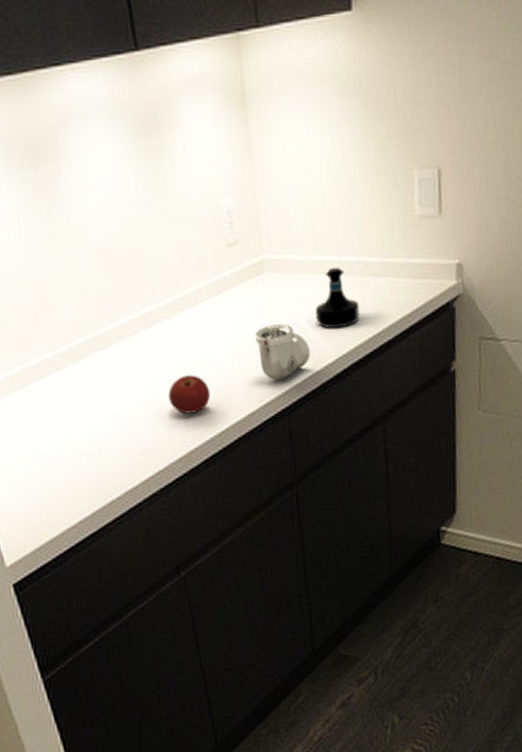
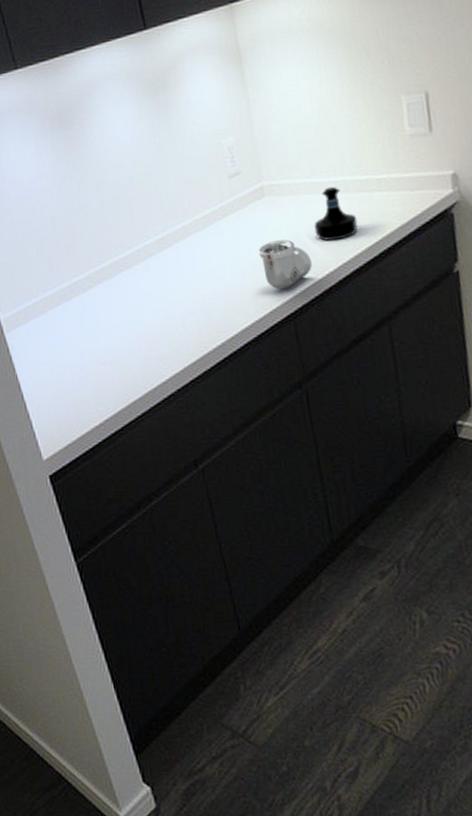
apple: present [168,375,211,414] -> none [181,288,220,323]

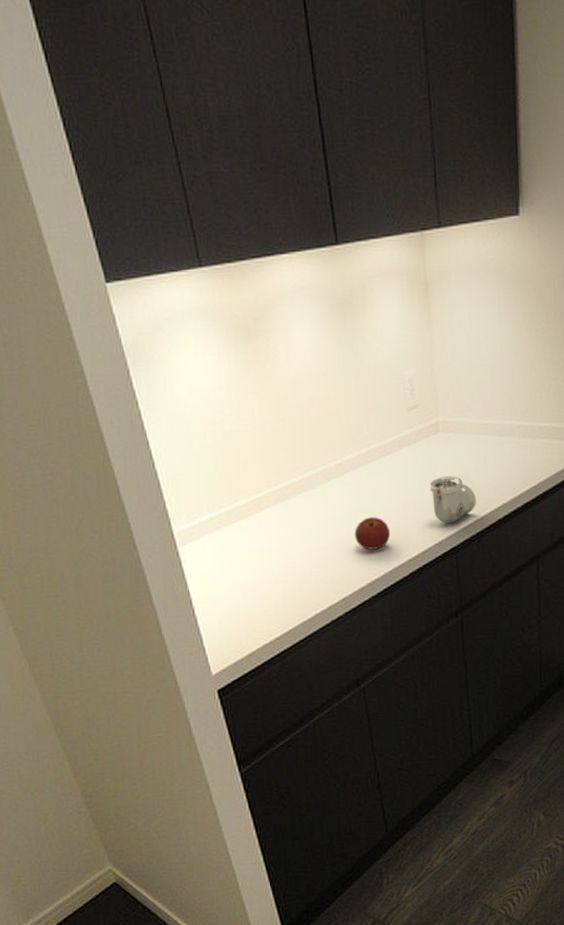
apple: none [181,288,220,323] -> present [355,517,391,550]
tequila bottle: present [314,186,358,241] -> none [481,429,520,481]

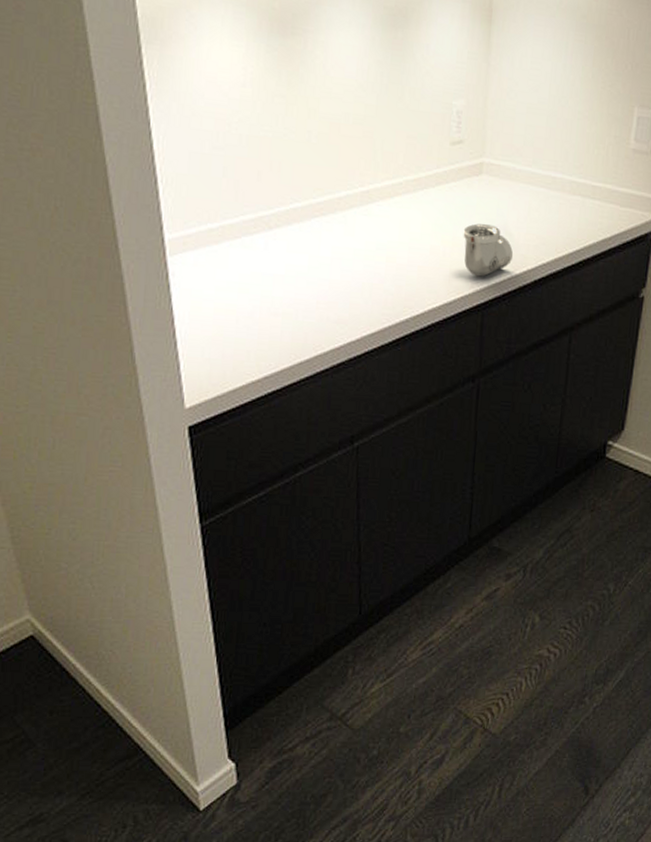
apple: present [355,517,391,550] -> none [372,256,413,293]

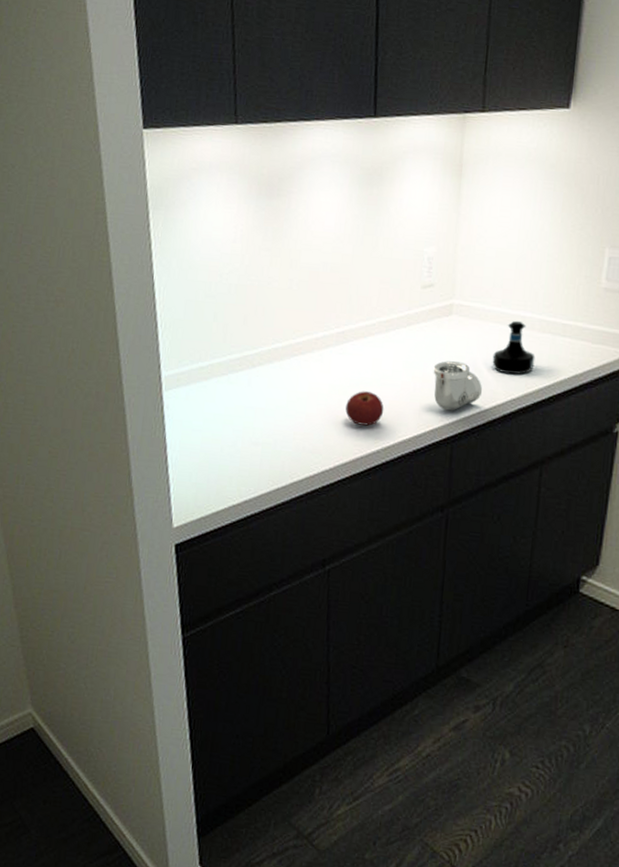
apple: none [372,256,413,293] -> present [345,391,384,426]
tequila bottle: none [523,181,566,239] -> present [492,320,536,375]

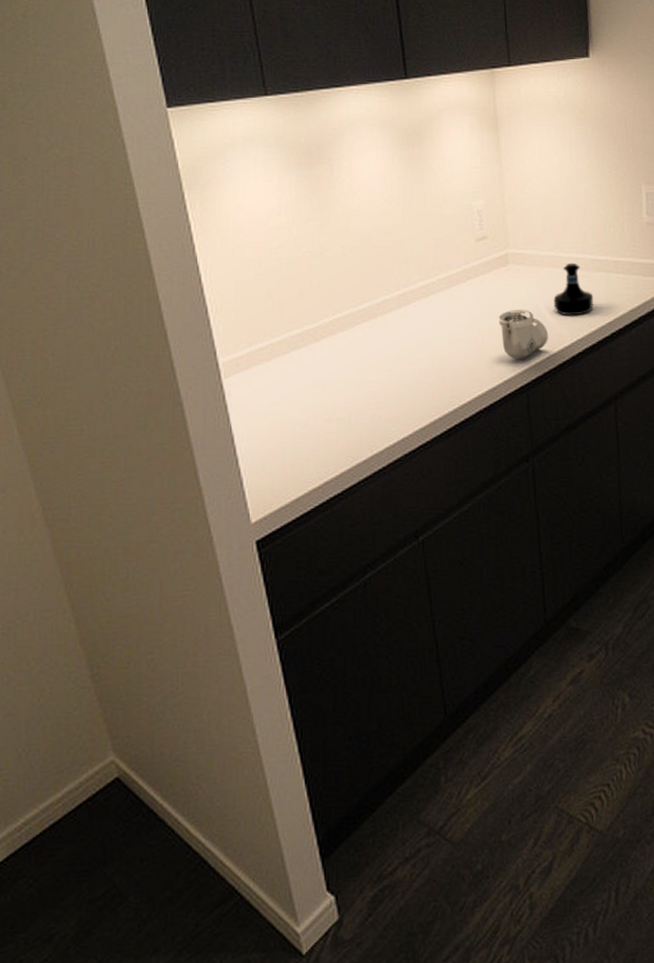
apple: present [345,391,384,426] -> none [417,351,456,386]

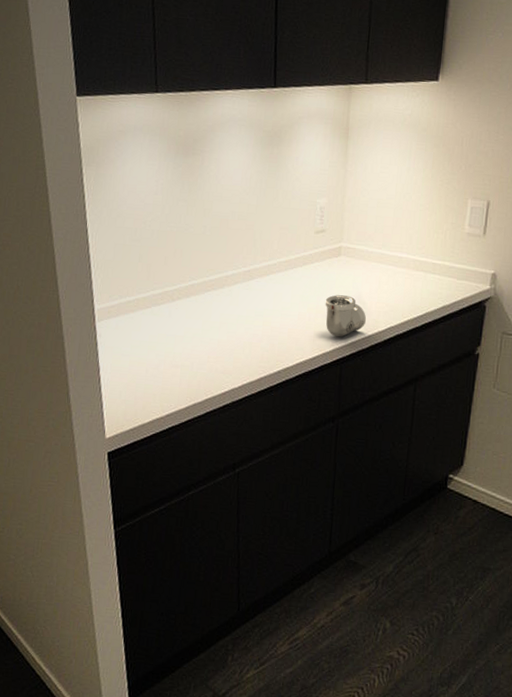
tequila bottle: present [553,262,594,316] -> none [374,260,410,306]

